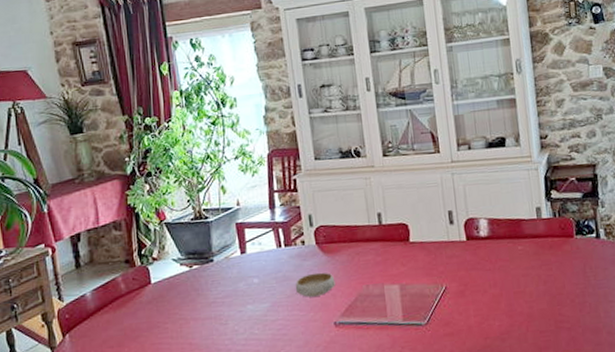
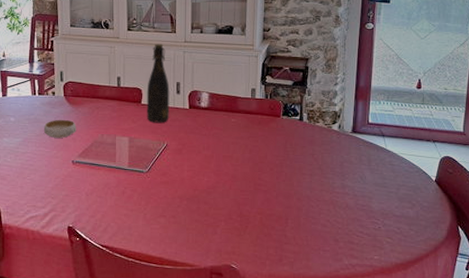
bottle: none [414,167,445,263] -> present [146,43,170,123]

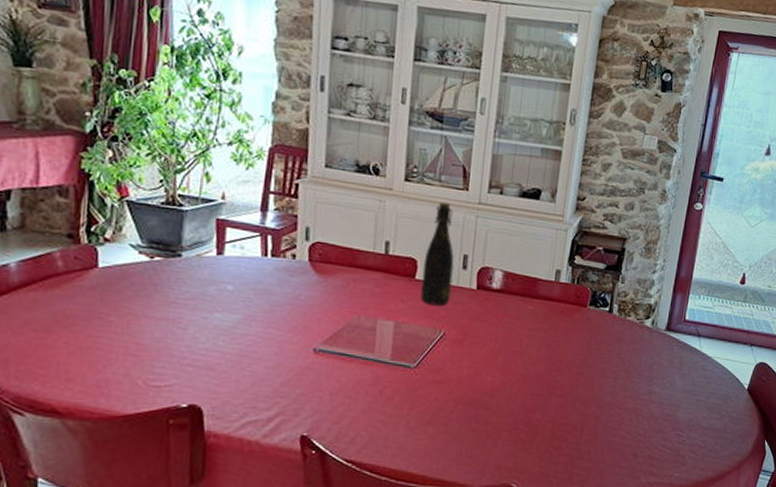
bowl: present [43,119,76,138] -> none [275,291,323,318]

